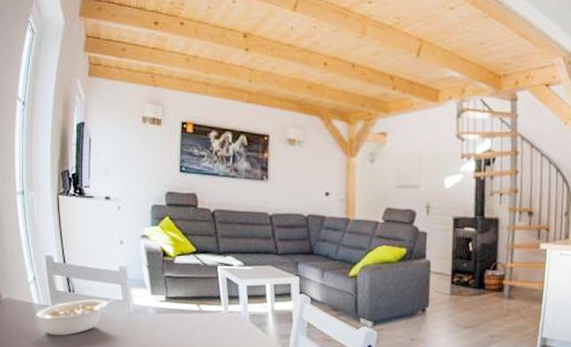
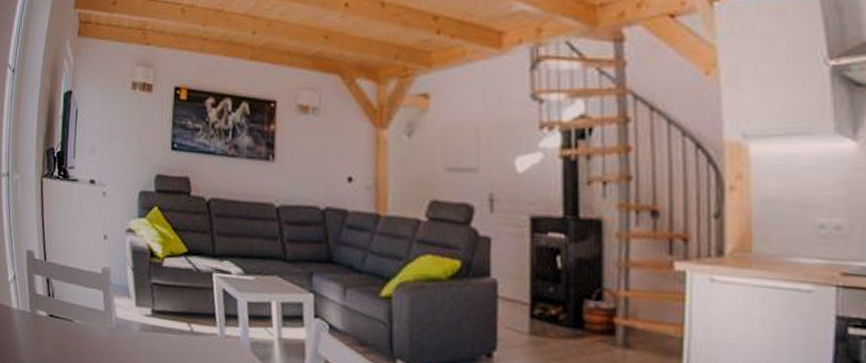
legume: present [36,295,122,336] -> none [14,305,104,352]

